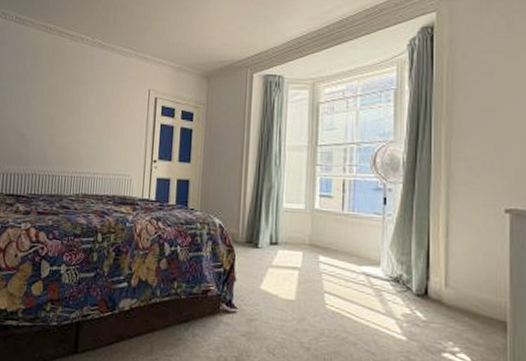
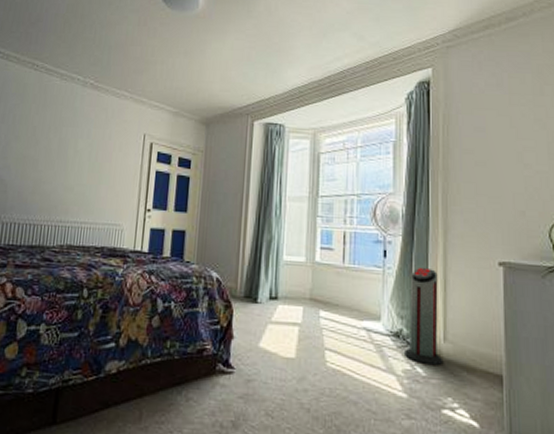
air purifier: none [404,214,443,311] -> present [405,267,442,366]

